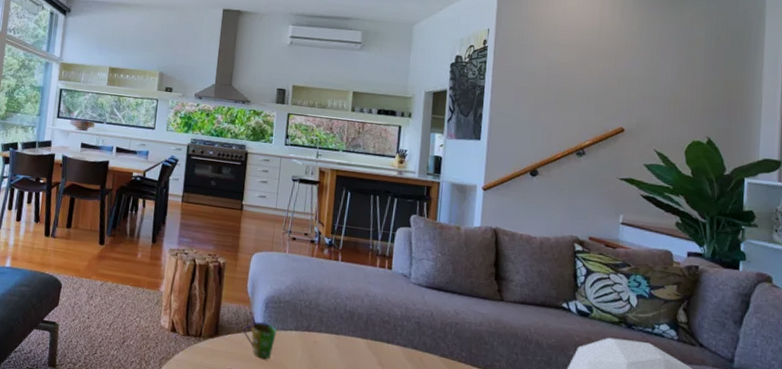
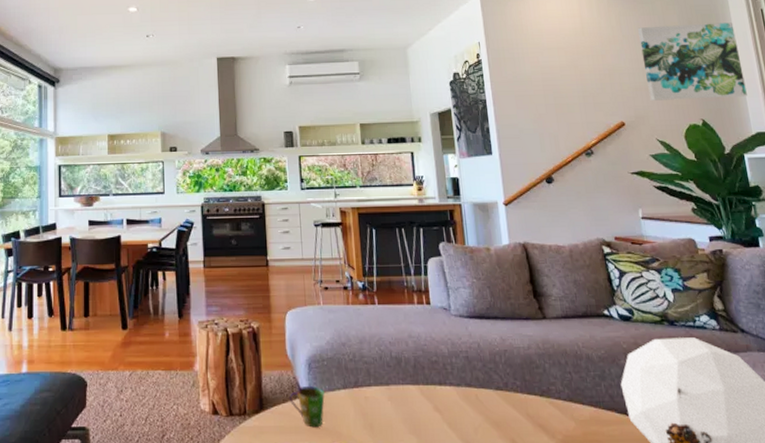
wall art: none [656,36,765,122] -> present [638,22,747,101]

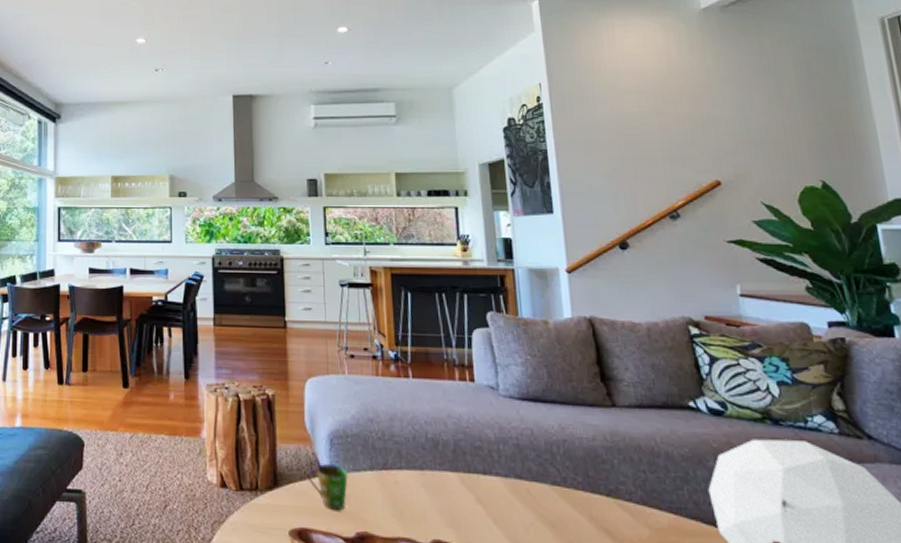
wall art: present [638,22,747,101] -> none [740,65,883,157]

